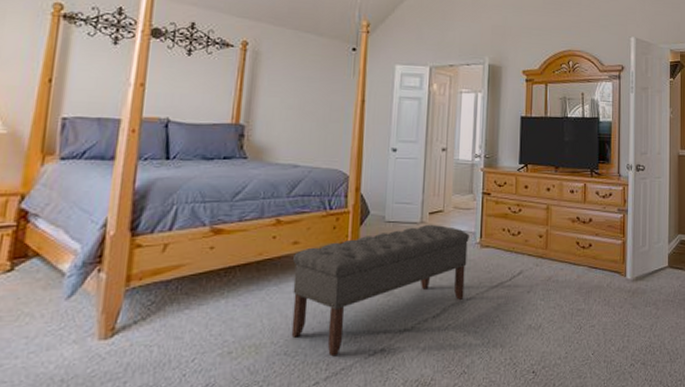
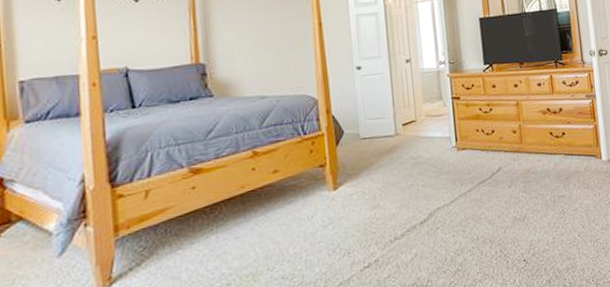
bench: present [291,224,469,357] -> none [275,134,448,274]

